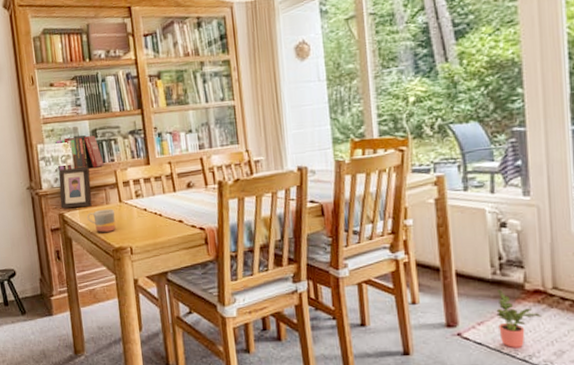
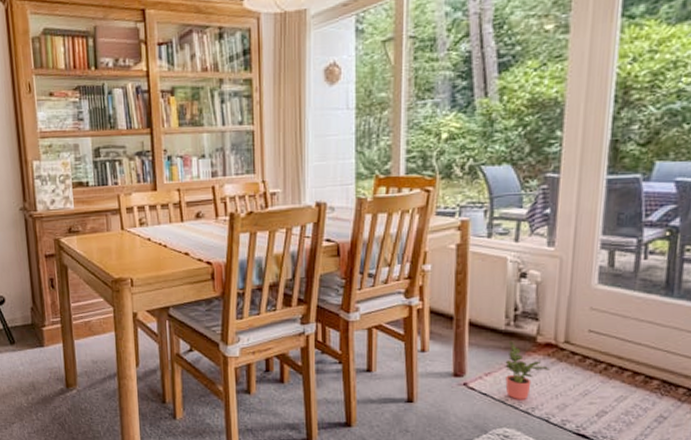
books: present [54,135,104,171] -> none [52,153,106,192]
picture frame: present [58,167,92,209] -> none [55,189,91,234]
mug: present [86,209,116,233] -> none [84,236,117,261]

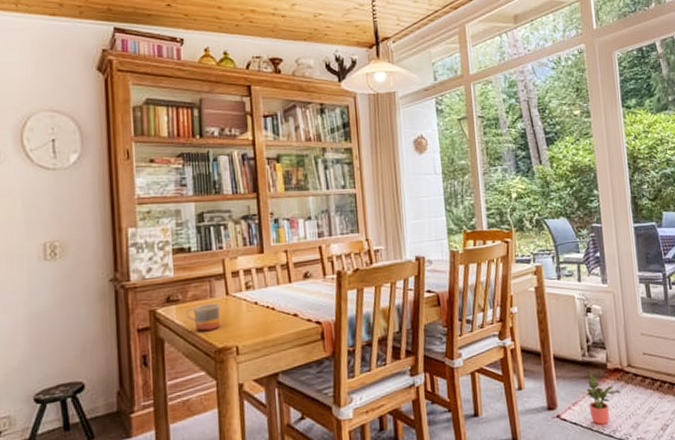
mug: none [84,236,117,261] -> present [184,303,221,331]

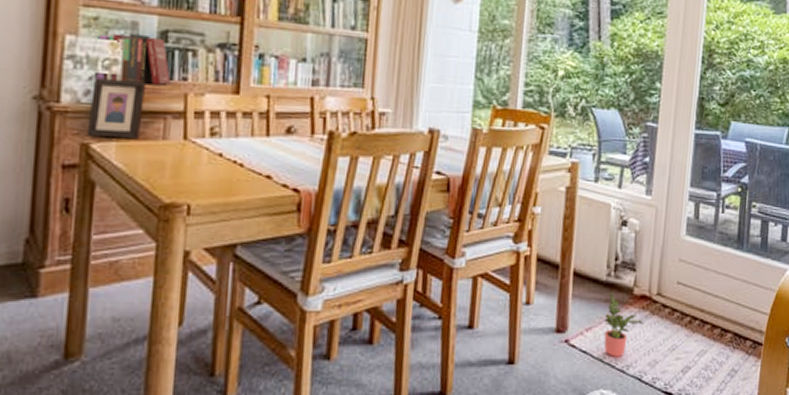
books: none [150,218,210,260] -> present [95,33,171,85]
picture frame: none [152,255,193,305] -> present [87,78,145,140]
mug: present [184,303,221,331] -> none [126,145,175,180]

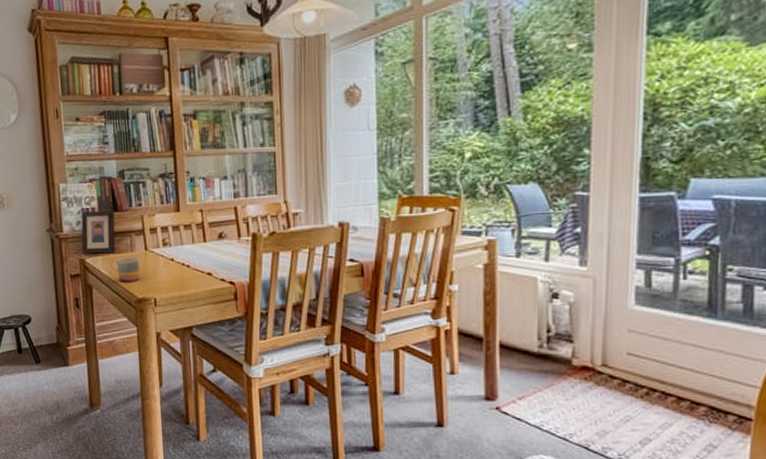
mug: none [126,145,175,180] -> present [109,257,140,281]
potted plant: present [604,292,644,357] -> none [539,363,587,425]

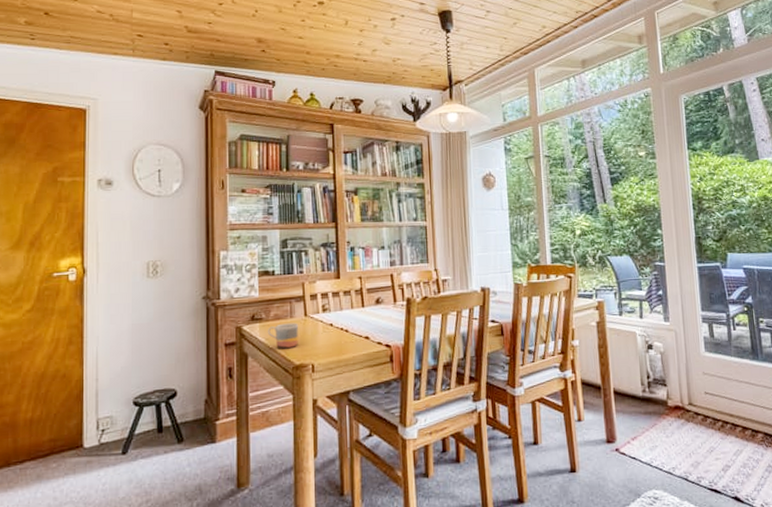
books: present [78,175,130,213] -> none [240,244,292,281]
picture frame: present [81,211,116,254] -> none [239,278,275,322]

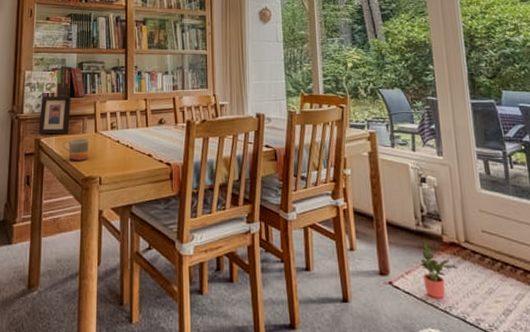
picture frame: none [239,278,275,322] -> present [38,96,71,134]
books: none [240,244,292,281] -> present [42,66,85,98]
potted plant: none [646,405,681,461] -> present [421,240,457,298]

